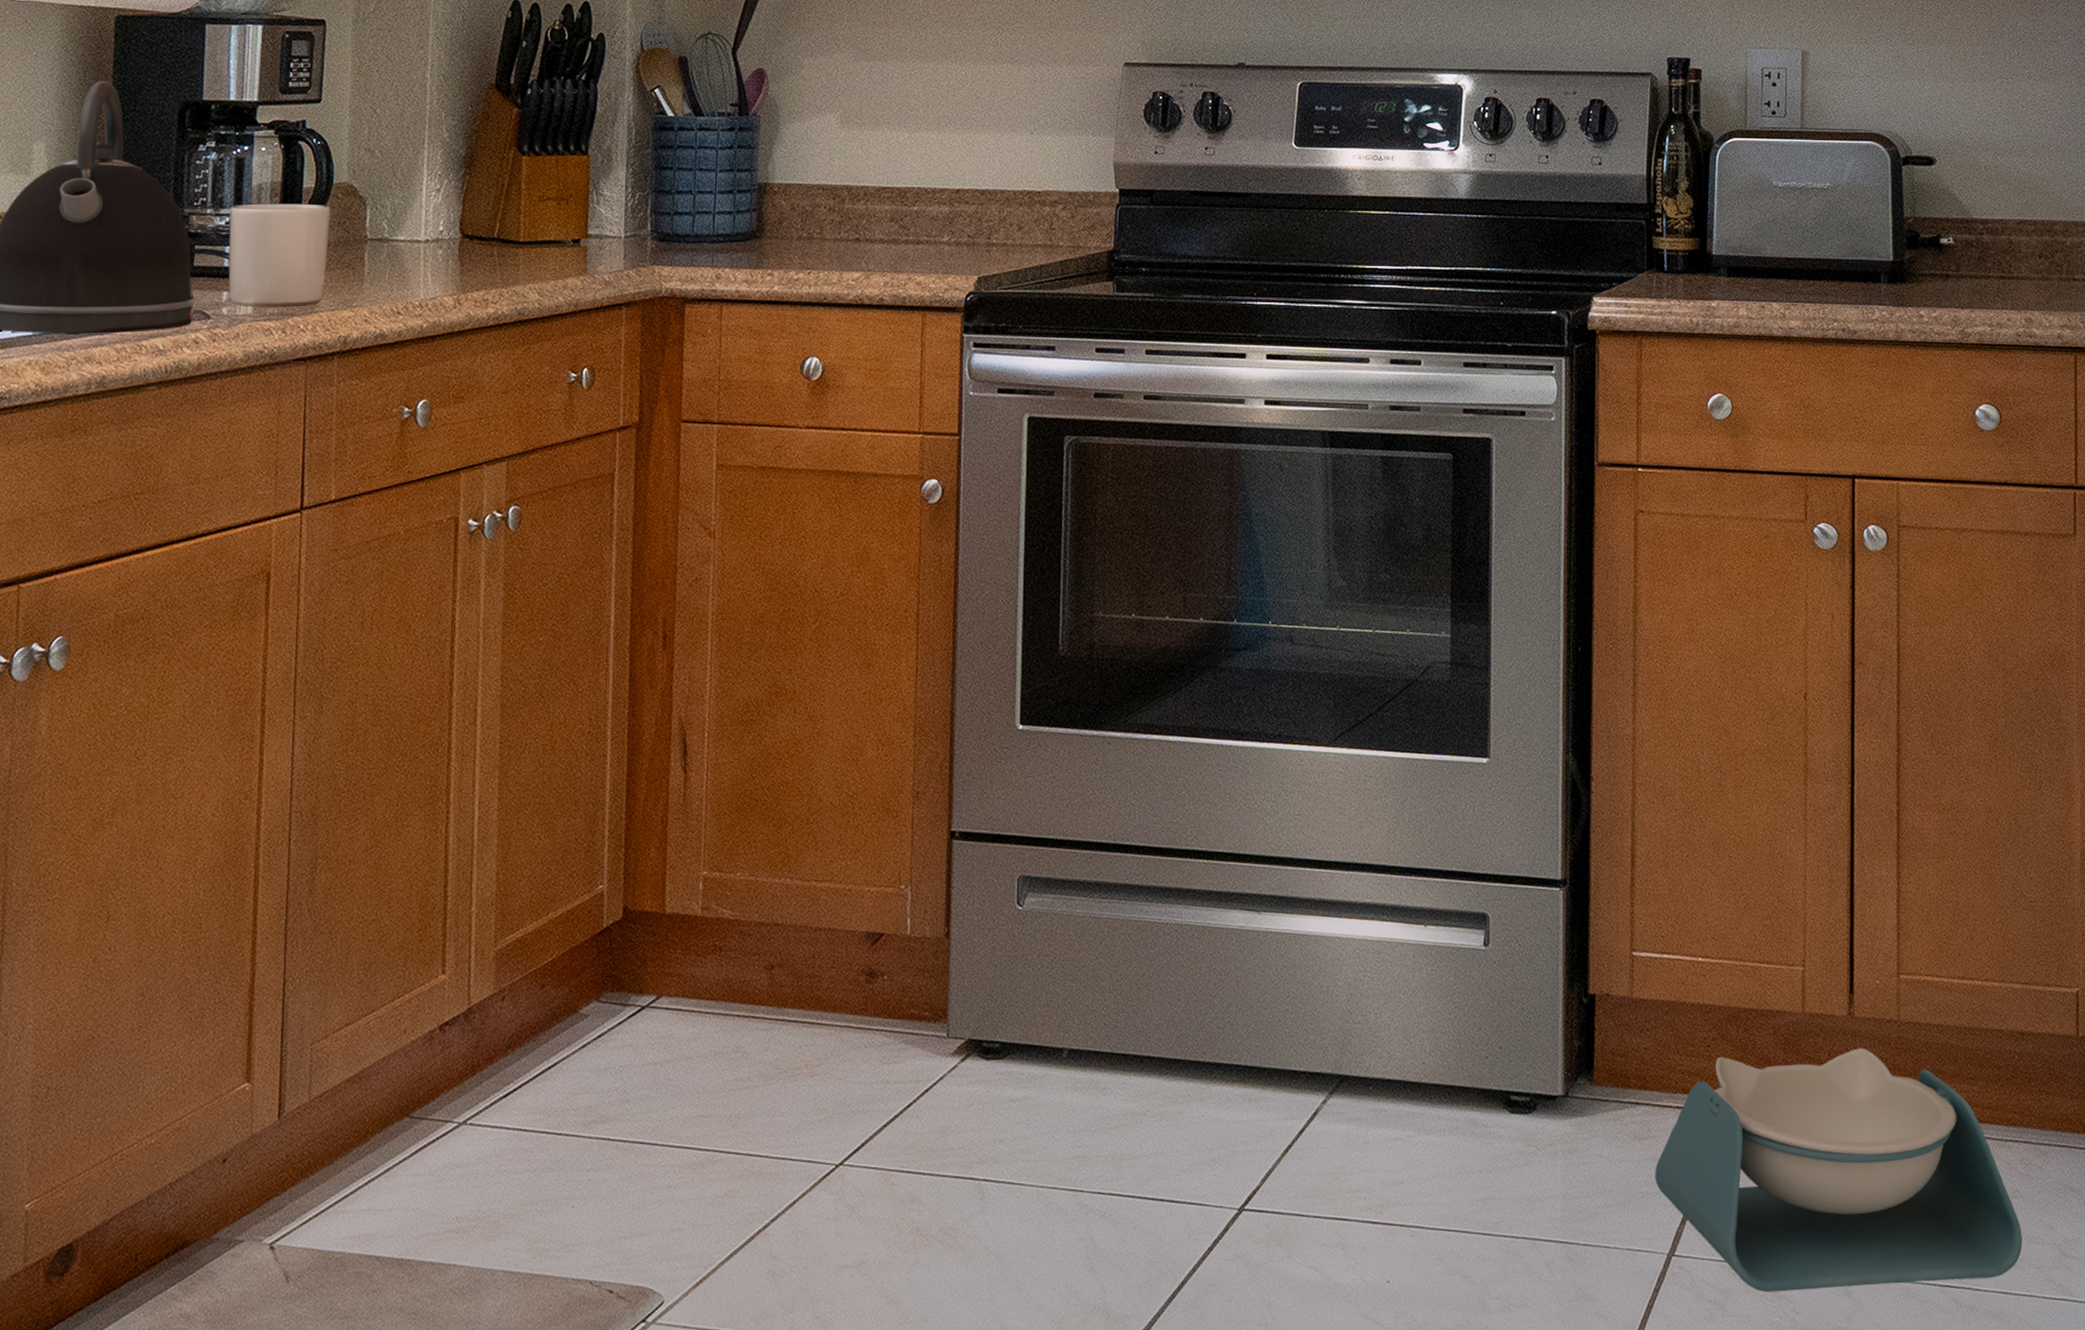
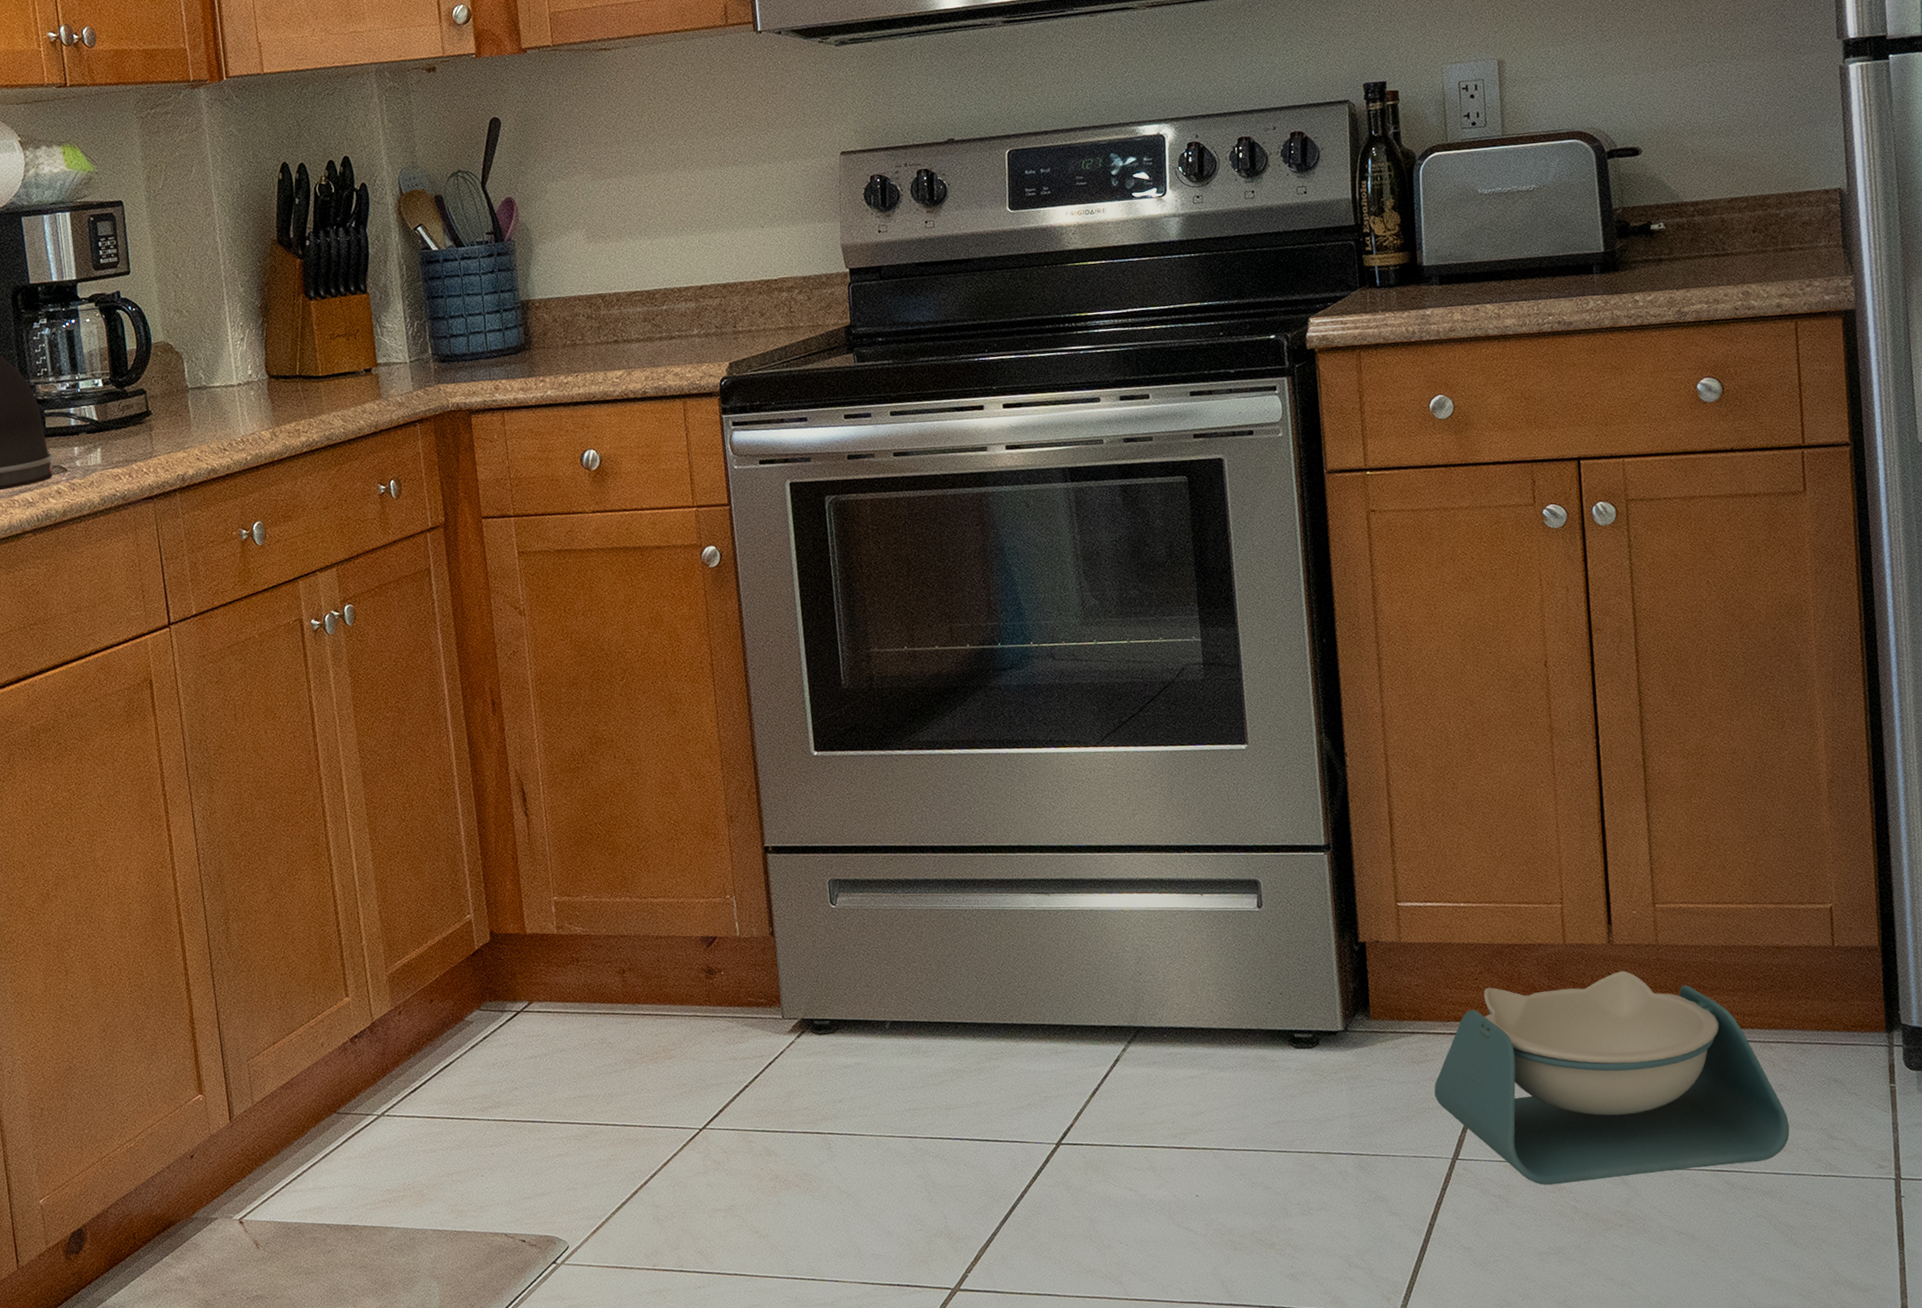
mug: present [228,203,331,308] -> none [68,363,159,458]

